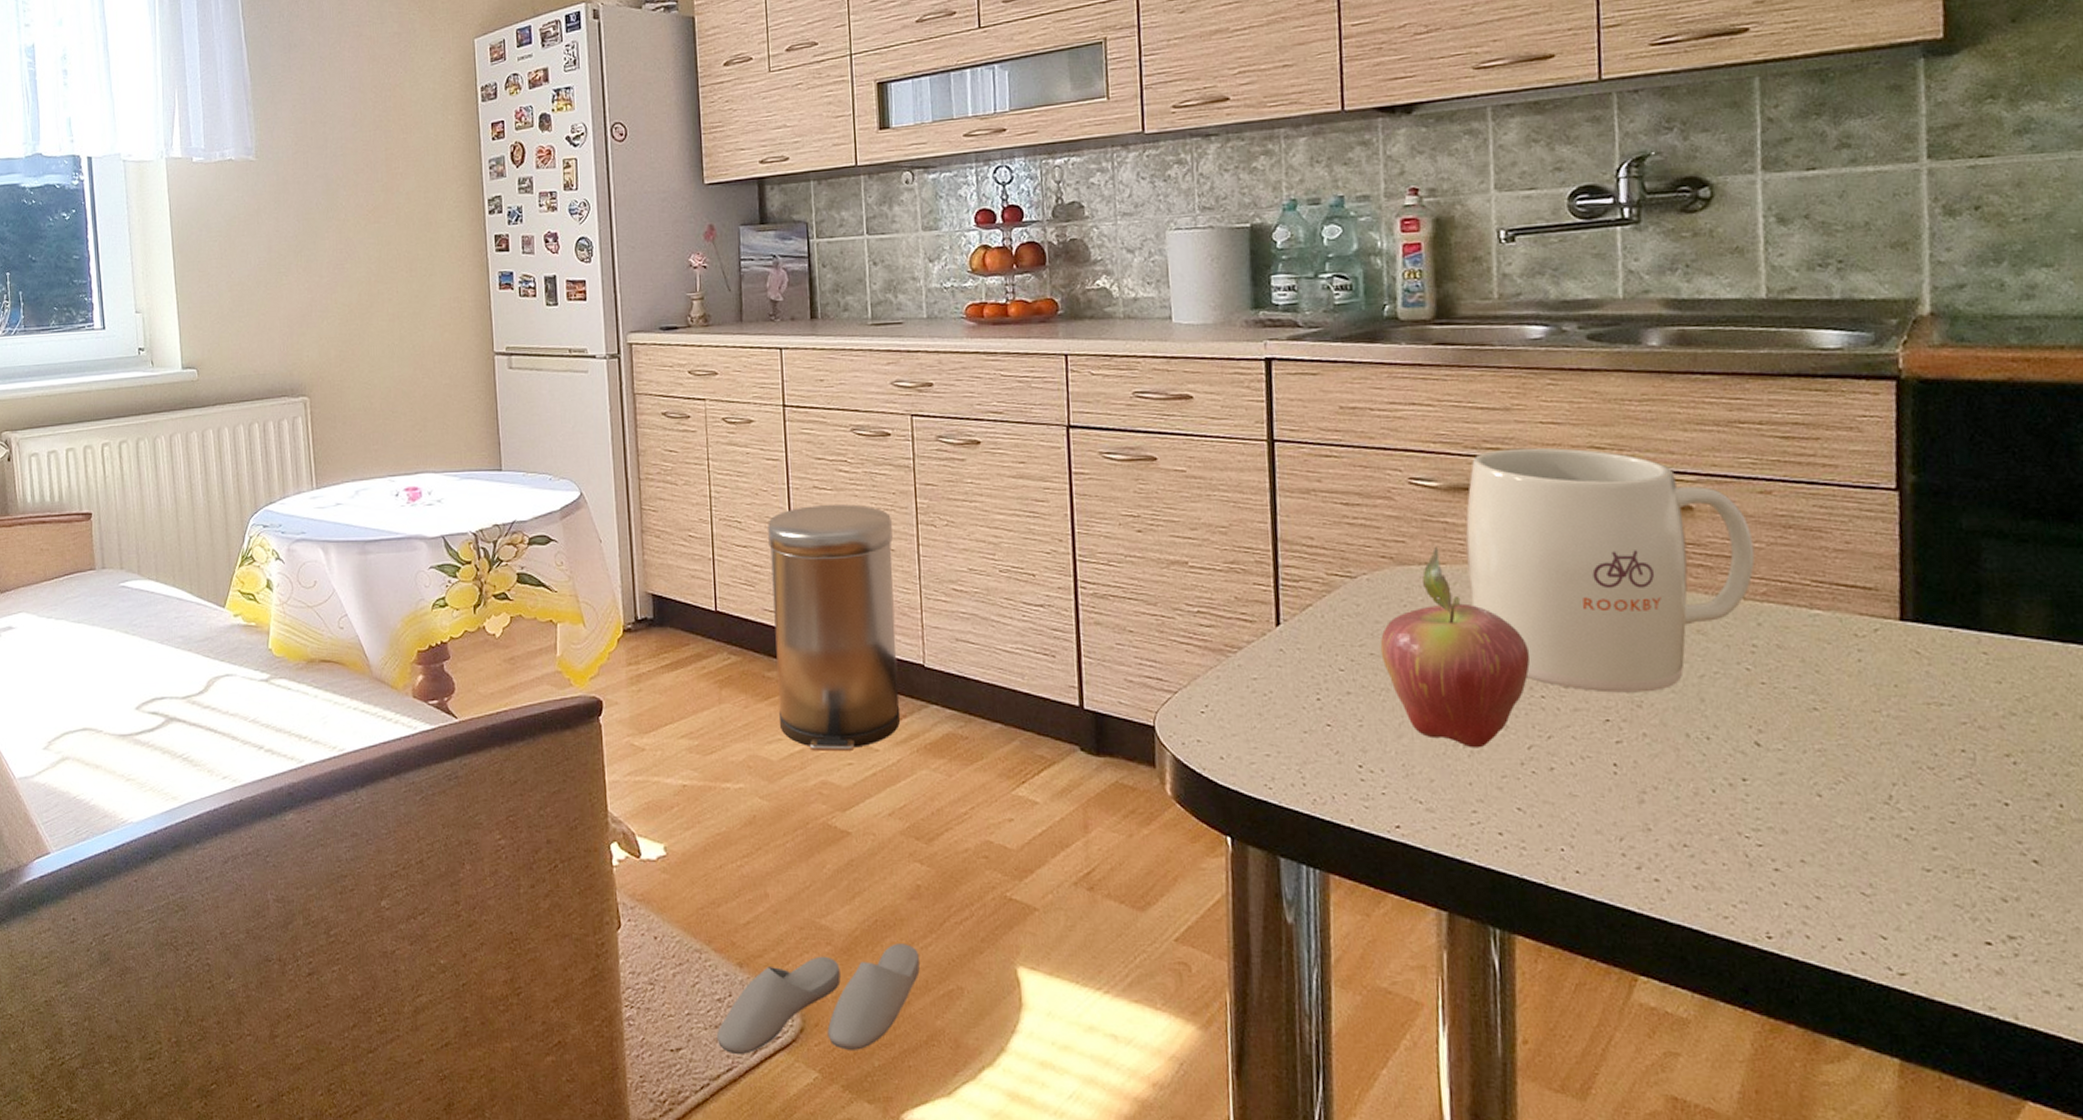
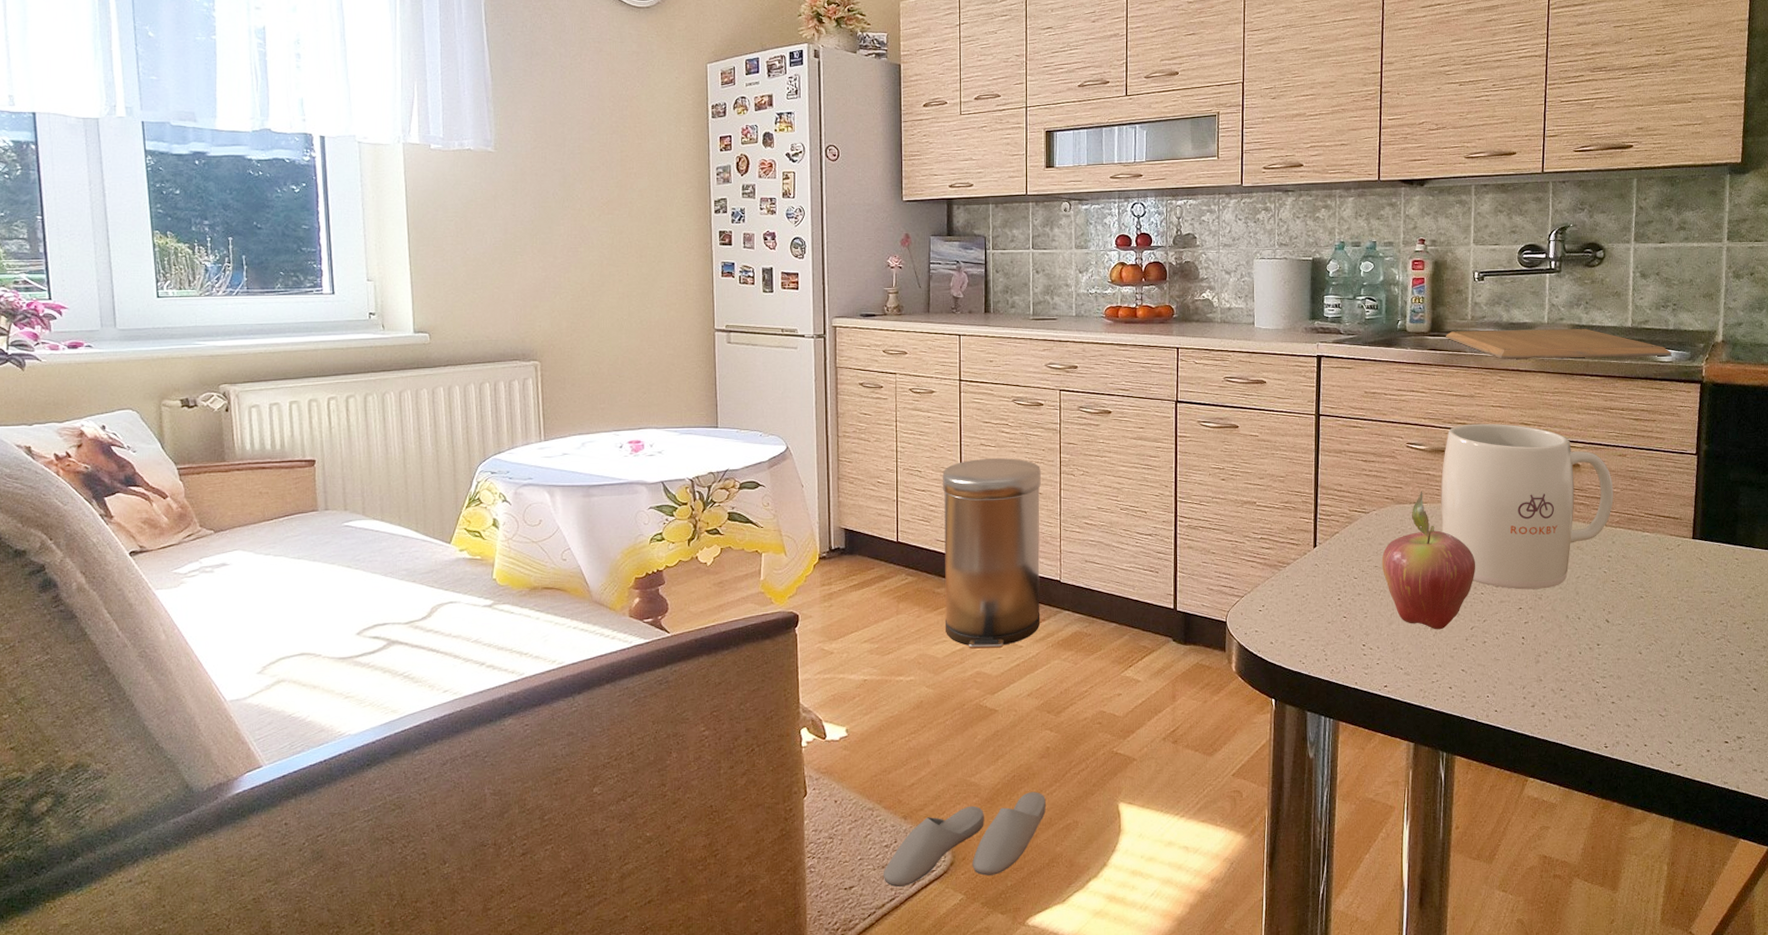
chopping board: none [1460,304,1841,354] -> present [1446,329,1672,359]

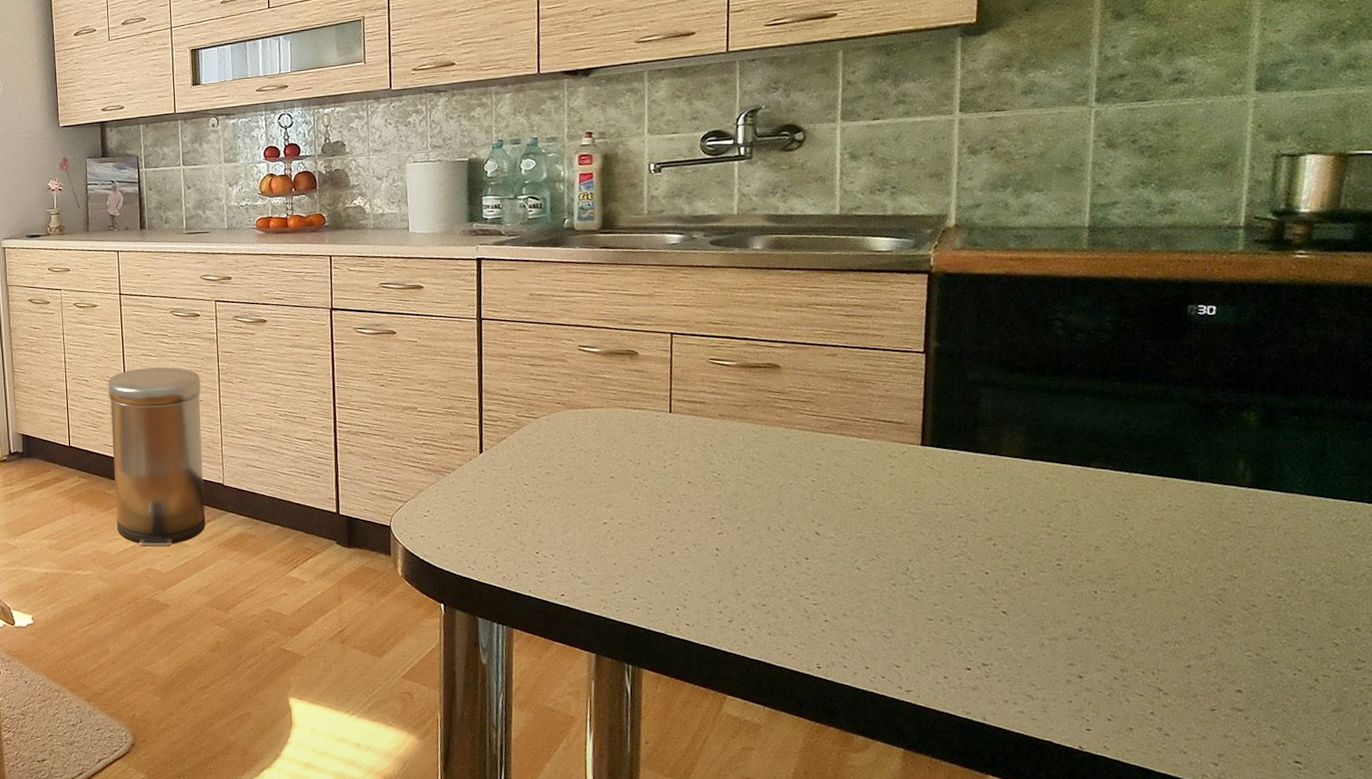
slippers: present [882,792,1046,888] -> none [71,683,219,764]
fruit: present [1381,490,1476,630] -> none [554,395,661,539]
mug: present [1440,423,1614,590] -> none [617,323,822,499]
chopping board: present [1446,329,1672,359] -> none [619,218,891,255]

